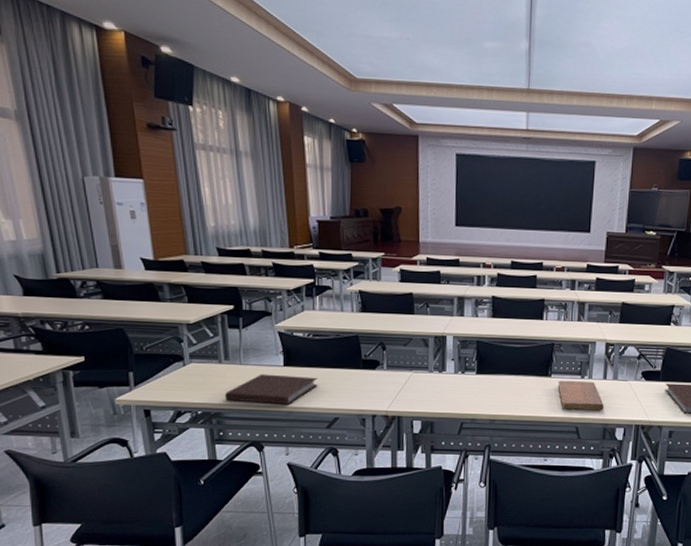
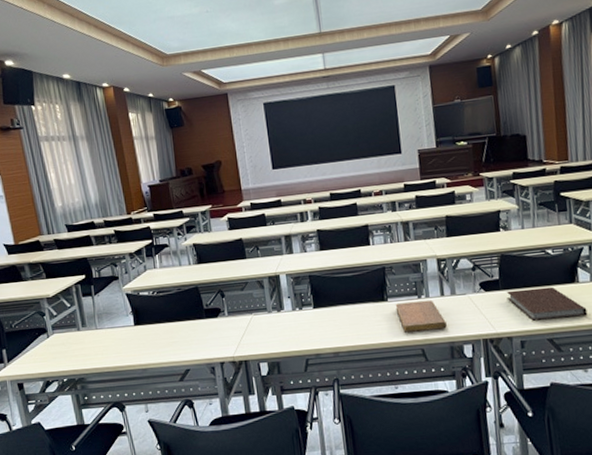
notebook: present [225,374,318,405] -> none [86,332,167,366]

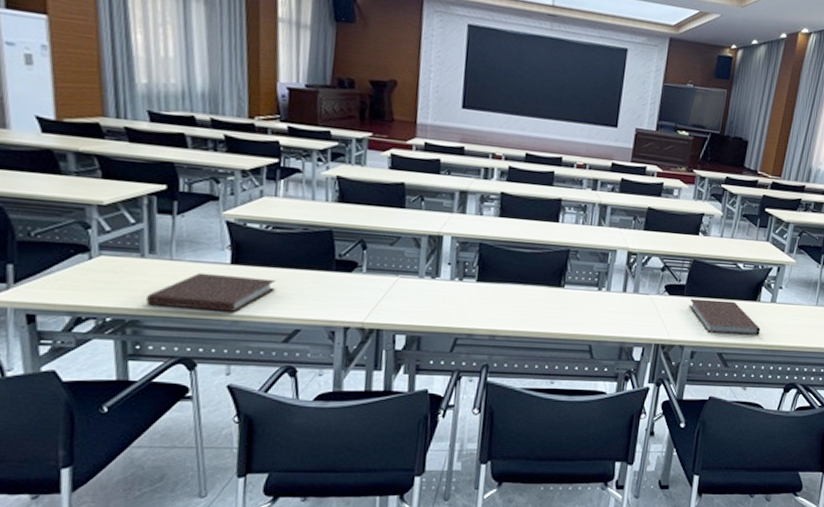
notebook: none [86,332,167,366] -> present [146,272,276,312]
notebook: present [395,300,447,333] -> none [570,291,622,327]

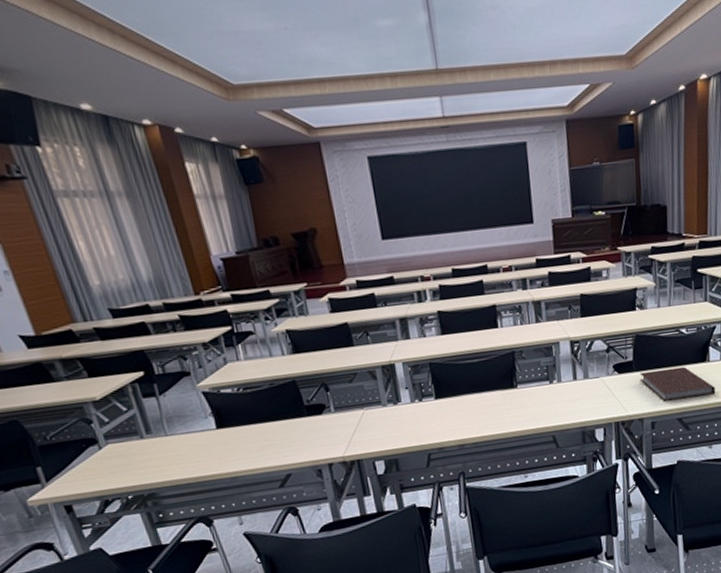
notebook: present [146,272,276,312] -> none [155,434,261,479]

